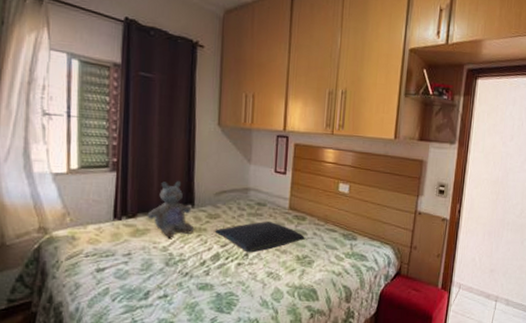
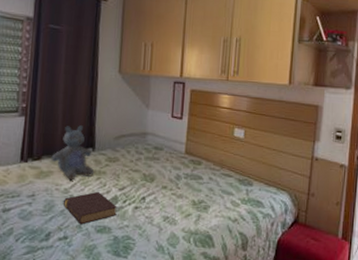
book: none [163,248,219,283] -> present [64,191,117,225]
pillow: present [215,221,305,253] -> none [113,165,201,197]

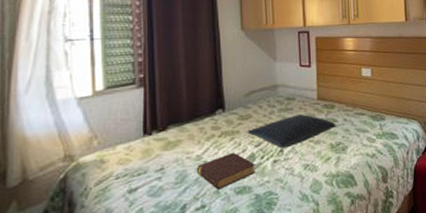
stuffed bear: present [51,125,95,181] -> none [178,88,227,146]
pillow: none [113,165,201,197] -> present [247,114,336,149]

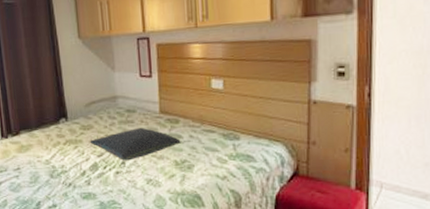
book: present [197,152,256,190] -> none [47,160,99,193]

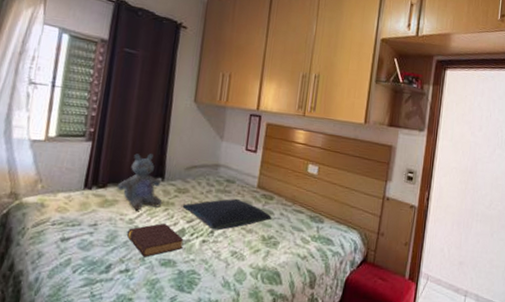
stuffed bear: none [28,97,71,152] -> present [117,153,163,211]
book: none [47,160,99,193] -> present [127,223,184,257]

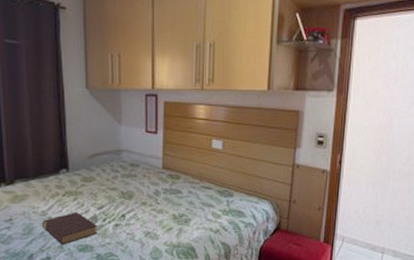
stuffed bear: present [117,153,163,211] -> none [24,146,71,203]
pillow: present [182,198,272,230] -> none [90,181,180,214]

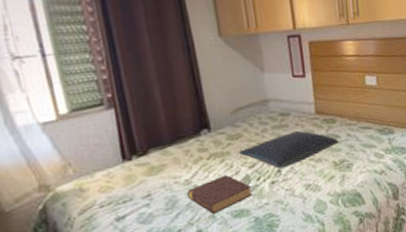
pillow: none [90,181,180,214] -> present [239,130,339,169]

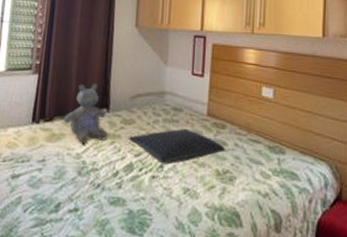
stuffed bear: none [159,106,216,170] -> present [63,84,109,145]
book: present [187,174,252,215] -> none [75,157,133,195]

